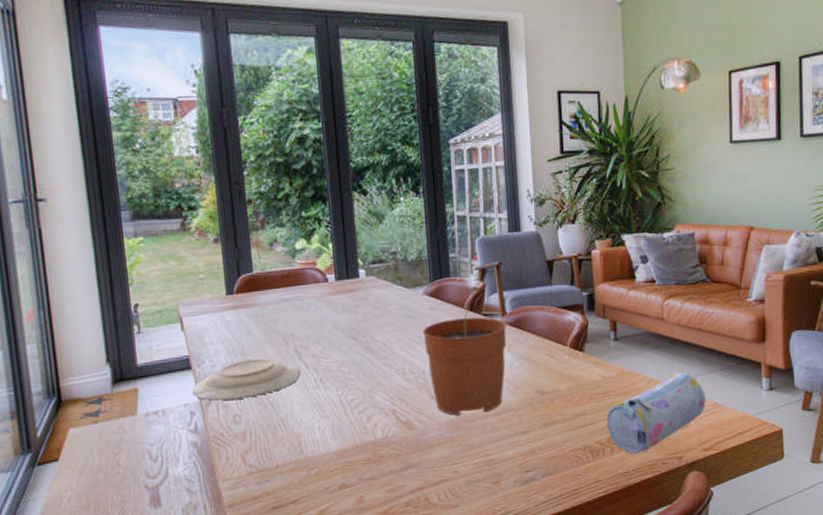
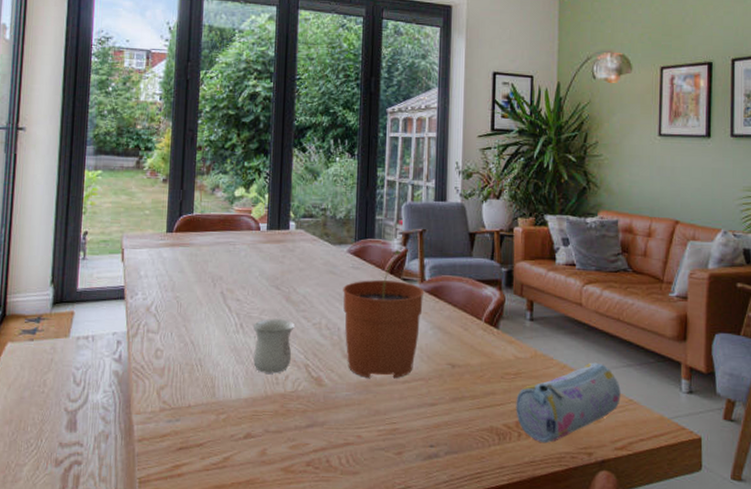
plate: present [191,359,301,401] -> none [121,297,224,334]
mug: none [333,369,378,424] -> present [252,319,294,374]

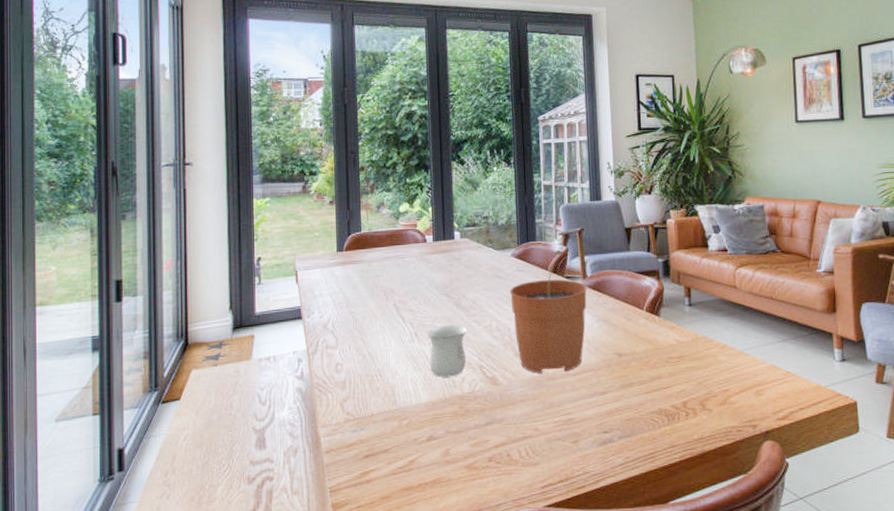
pencil case: present [516,362,621,444] -> none [681,340,779,420]

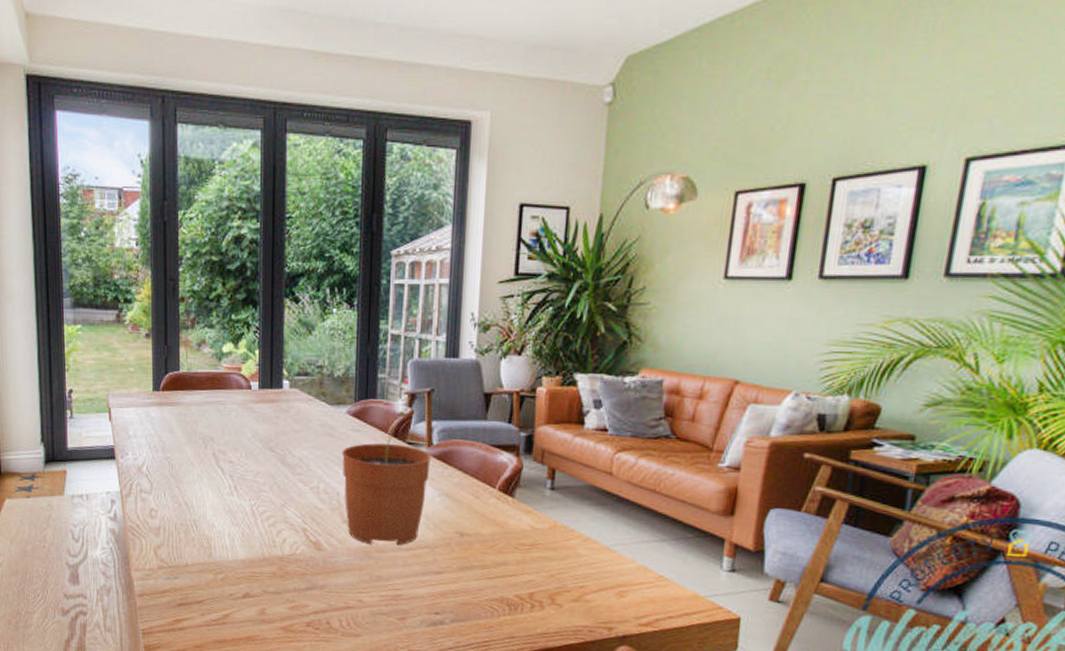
mug: present [426,325,467,378] -> none [247,481,291,537]

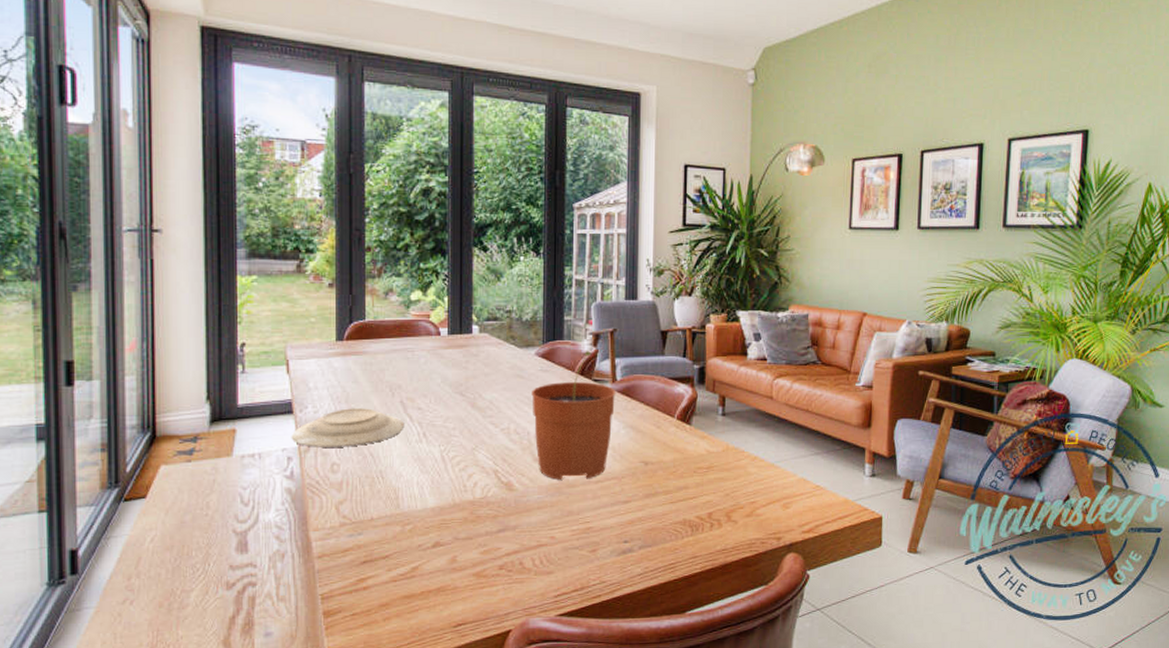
plate: none [114,457,217,495] -> present [291,408,405,447]

